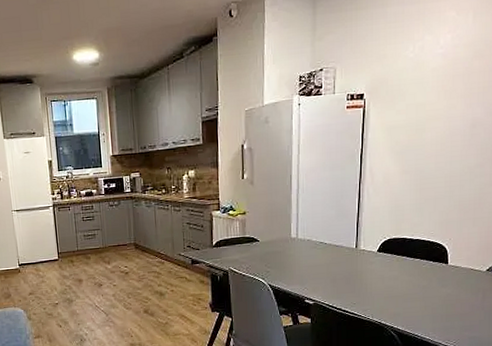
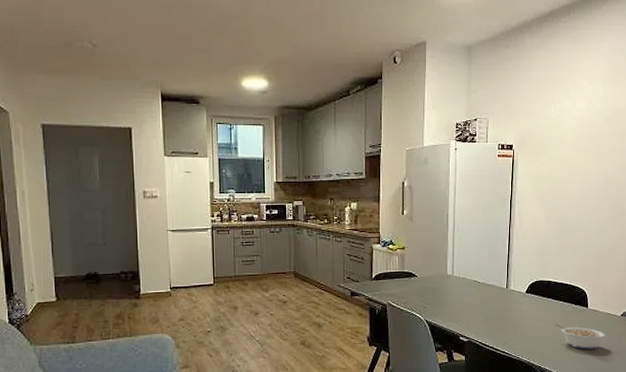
legume: none [409,282,468,308] -> present [555,323,606,350]

